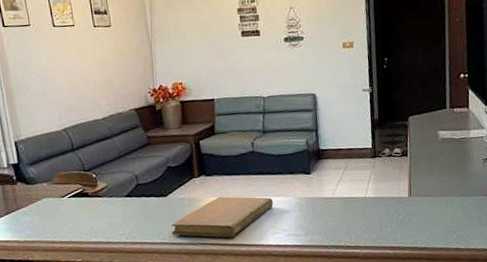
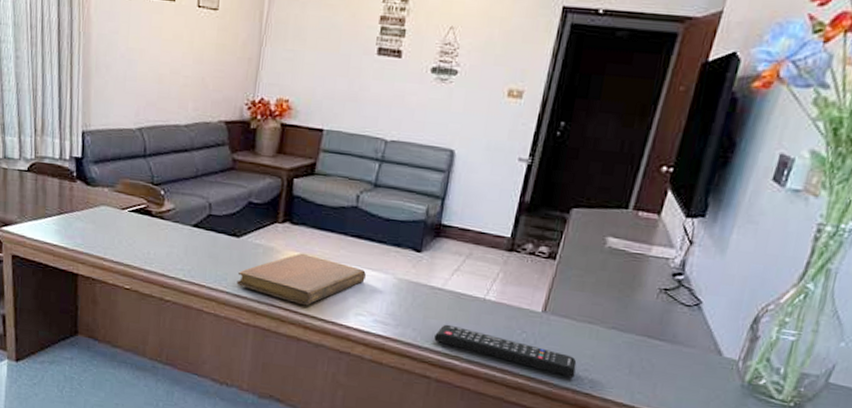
remote control: none [336,223,444,240] -> present [434,324,577,377]

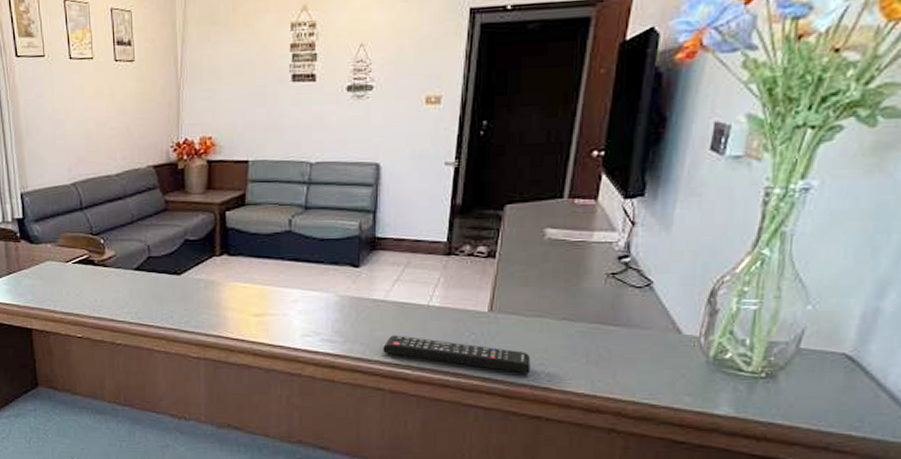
notebook: present [236,253,366,306] -> none [182,282,307,333]

